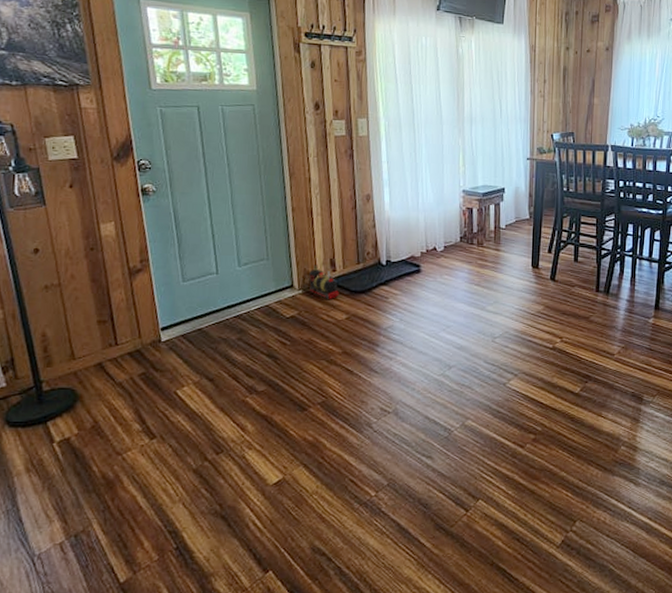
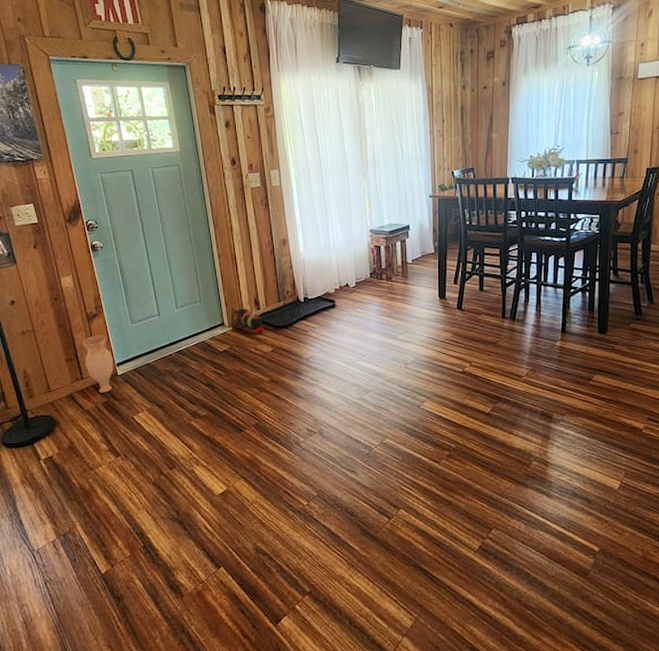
vase: none [120,293,157,362] -> present [82,335,114,393]

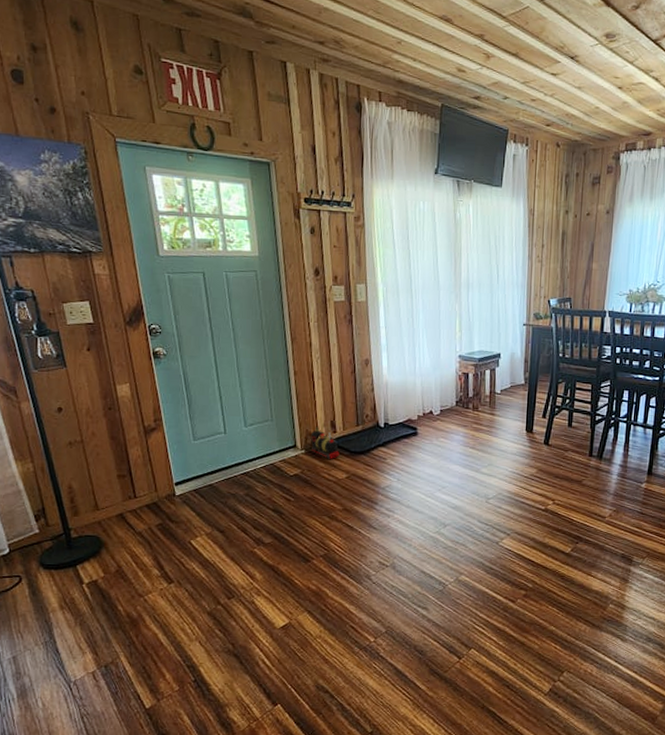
vase: present [82,335,114,393] -> none [137,450,171,514]

